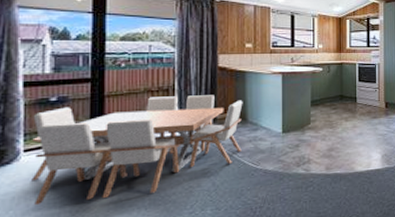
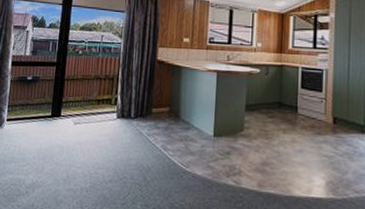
dining table: present [31,95,243,206] -> none [9,84,177,177]

